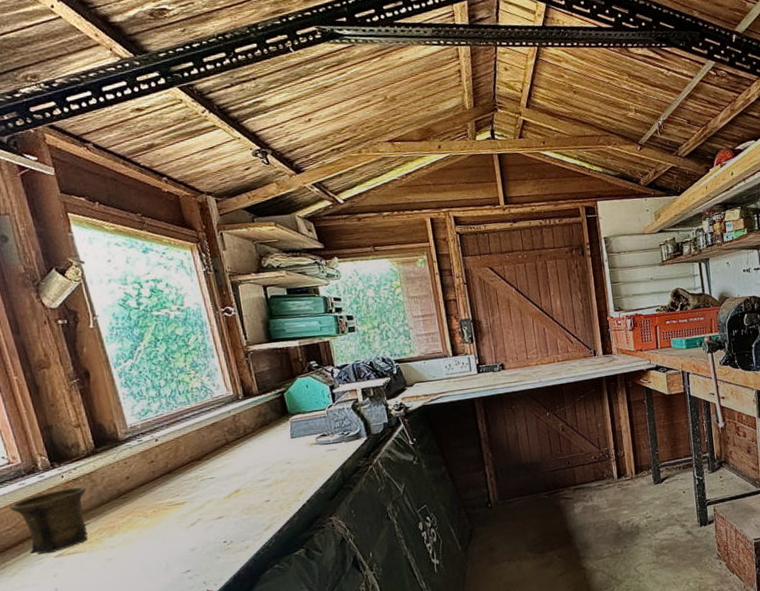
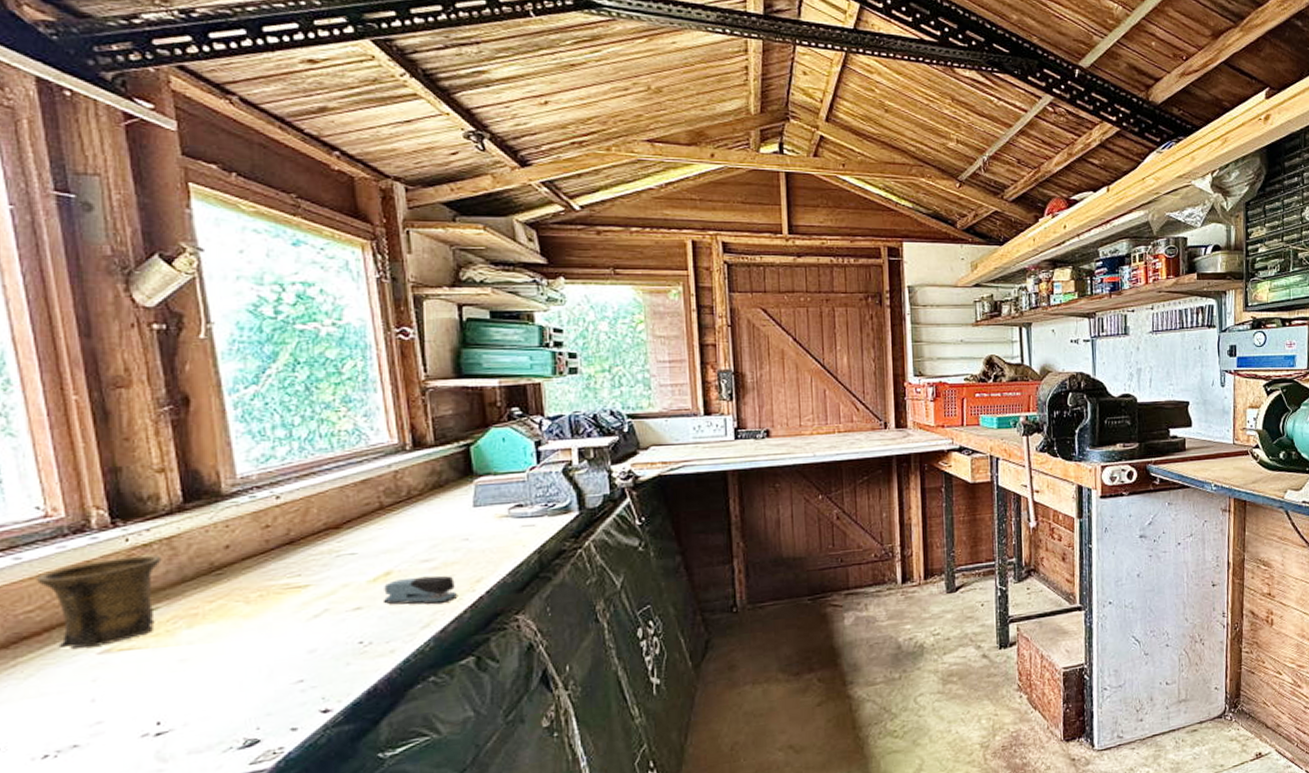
stapler: none [236,490,288,513] -> present [382,575,458,605]

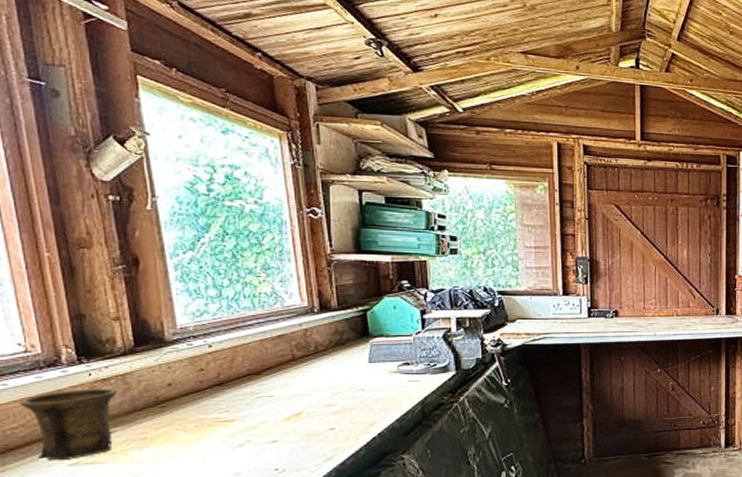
stapler: present [382,575,458,605] -> none [294,418,356,442]

